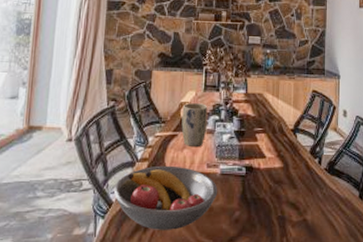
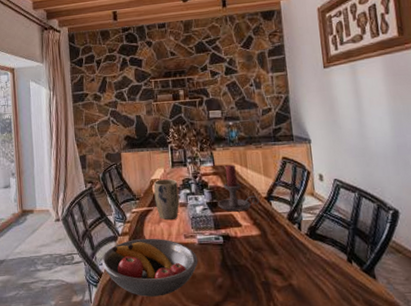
candle holder: none [245,93,286,142] -> present [217,164,260,212]

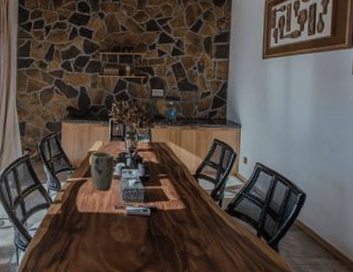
fruit bowl: present [101,238,198,297] -> none [31,207,125,262]
candle holder: present [217,164,260,212] -> none [149,142,189,187]

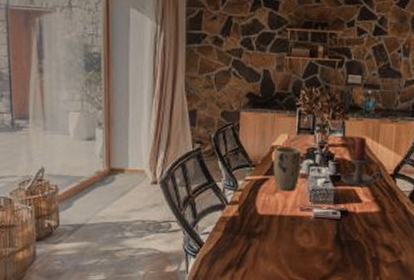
candle holder: none [149,142,189,187] -> present [340,136,385,187]

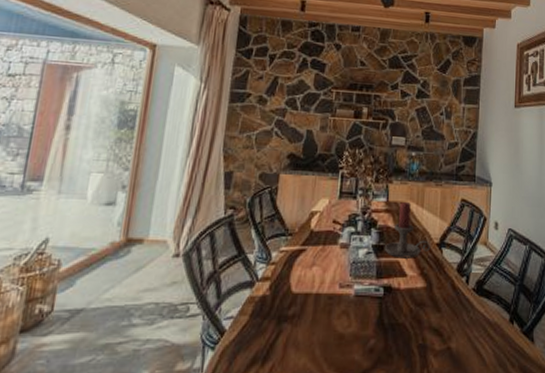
plant pot: present [273,146,302,192] -> none [311,212,343,265]

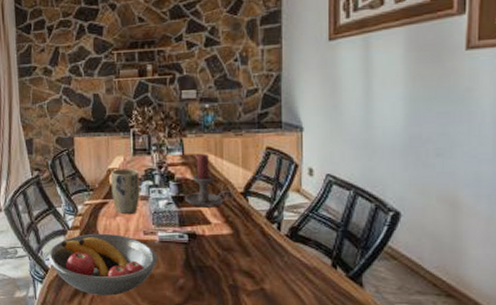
fruit bowl: none [226,286,351,363] -> present [48,233,158,296]
plant pot: none [311,212,343,265] -> present [110,169,140,215]

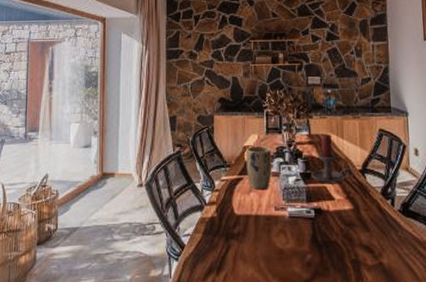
fruit bowl: present [48,233,158,296] -> none [184,209,288,273]

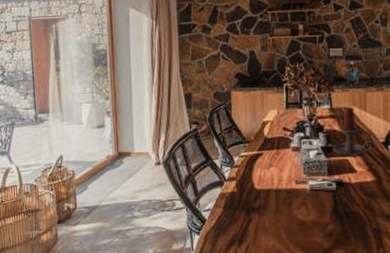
plant pot: present [246,146,272,191] -> none [265,121,293,165]

